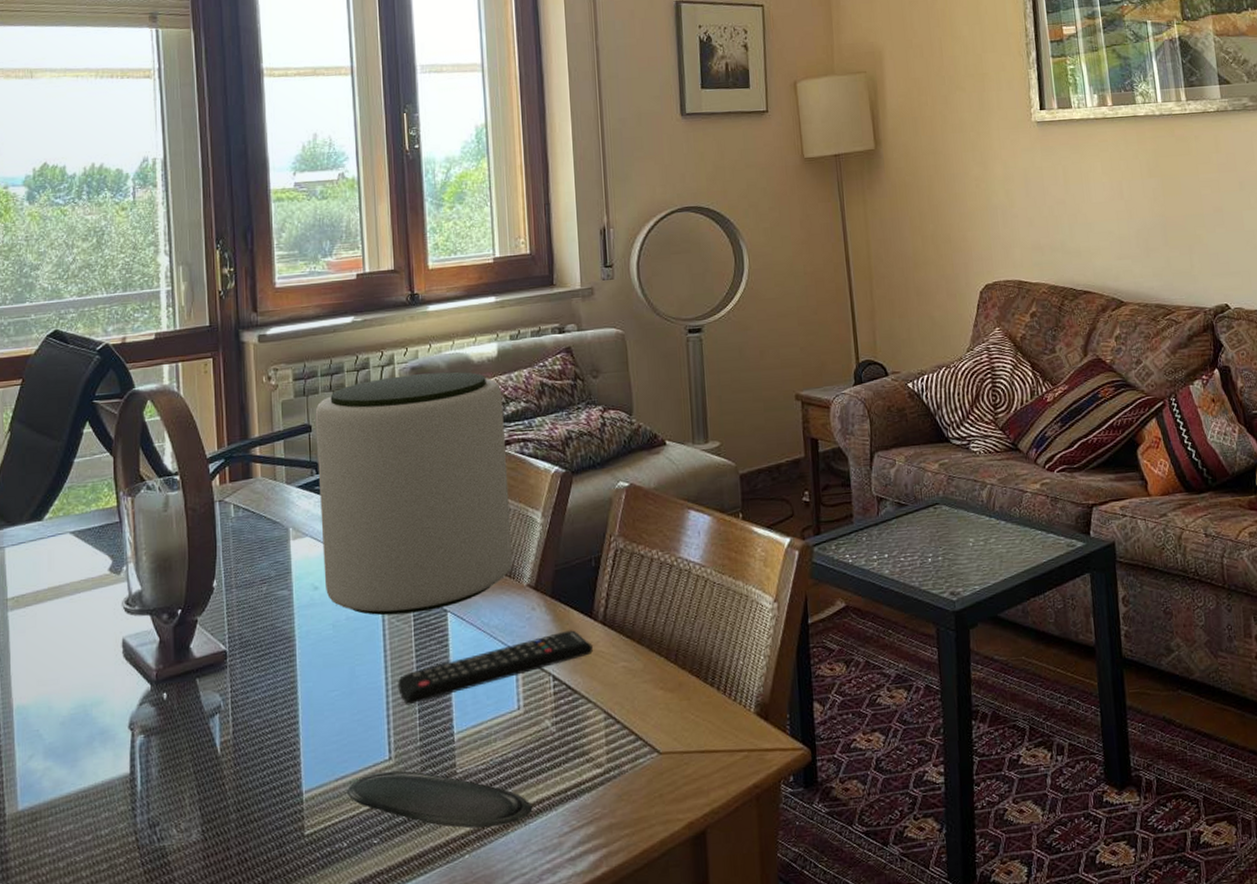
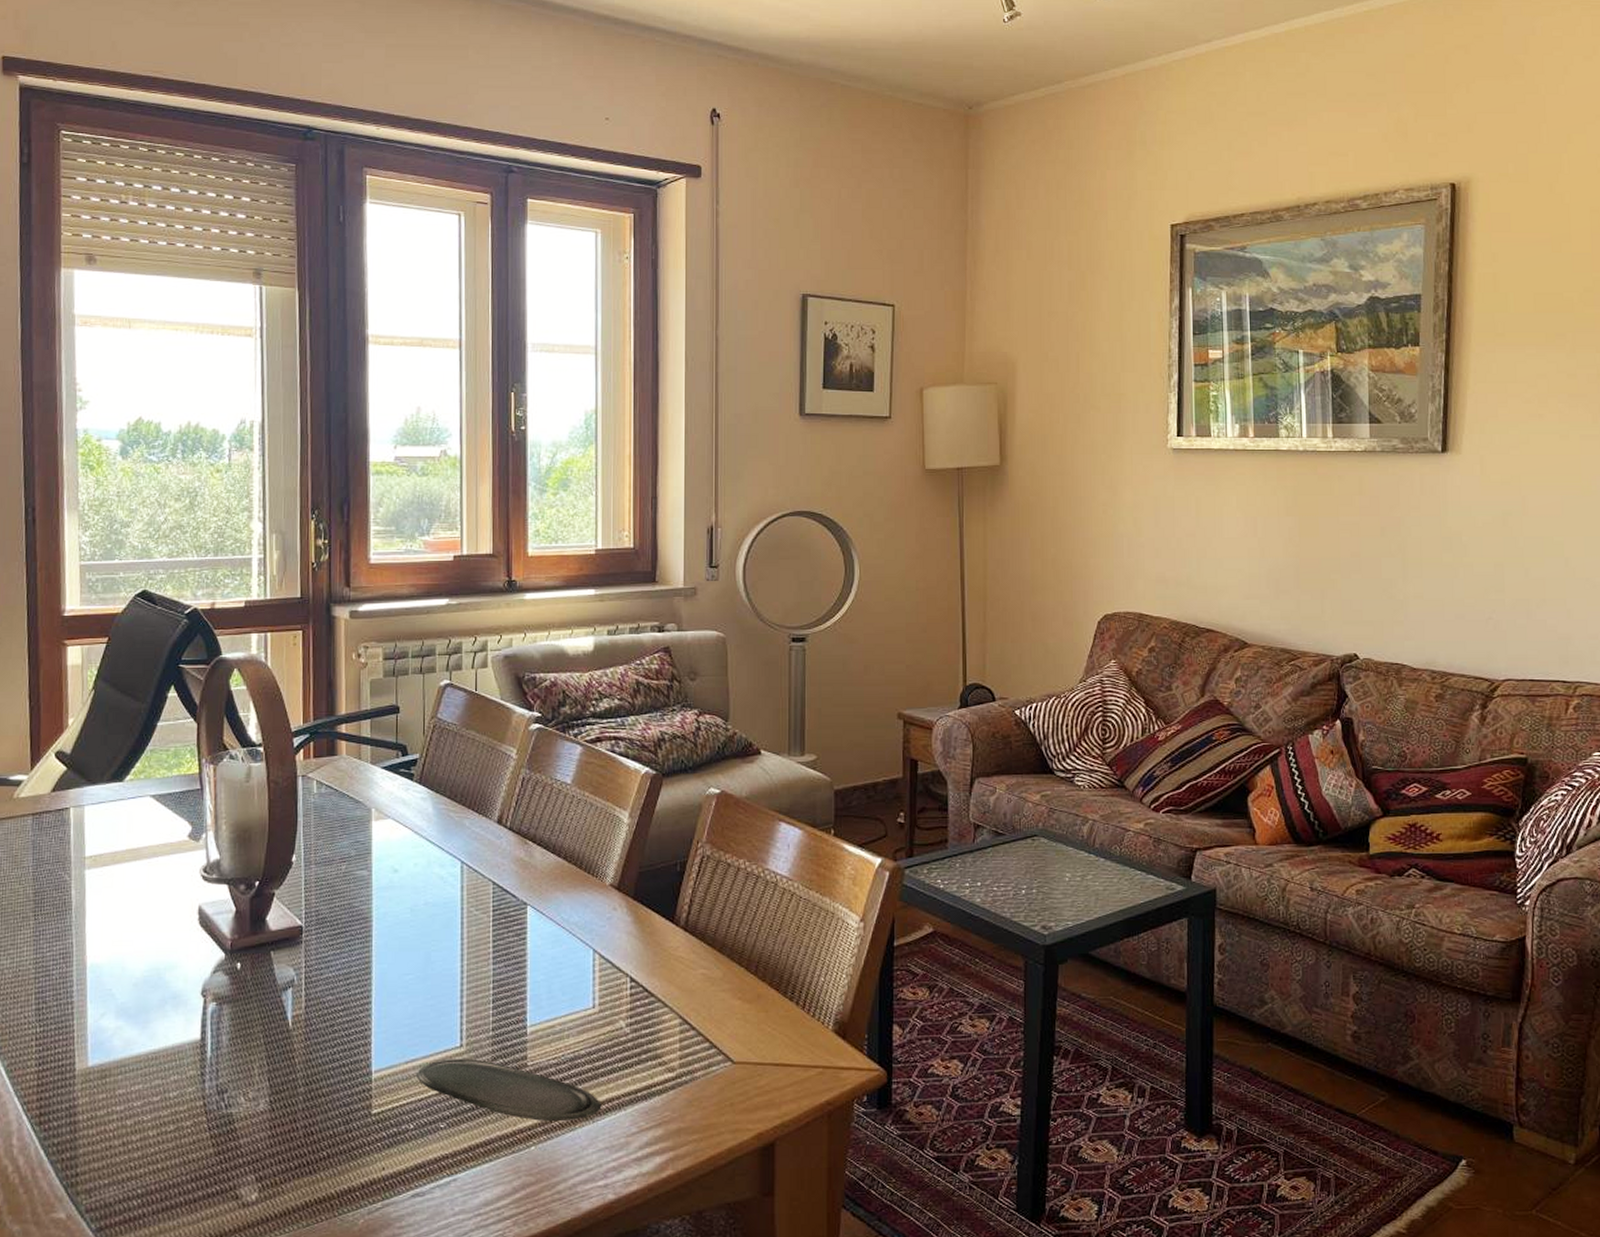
plant pot: present [315,371,512,616] -> none [403,663,597,904]
remote control: present [398,630,593,705] -> none [473,933,672,995]

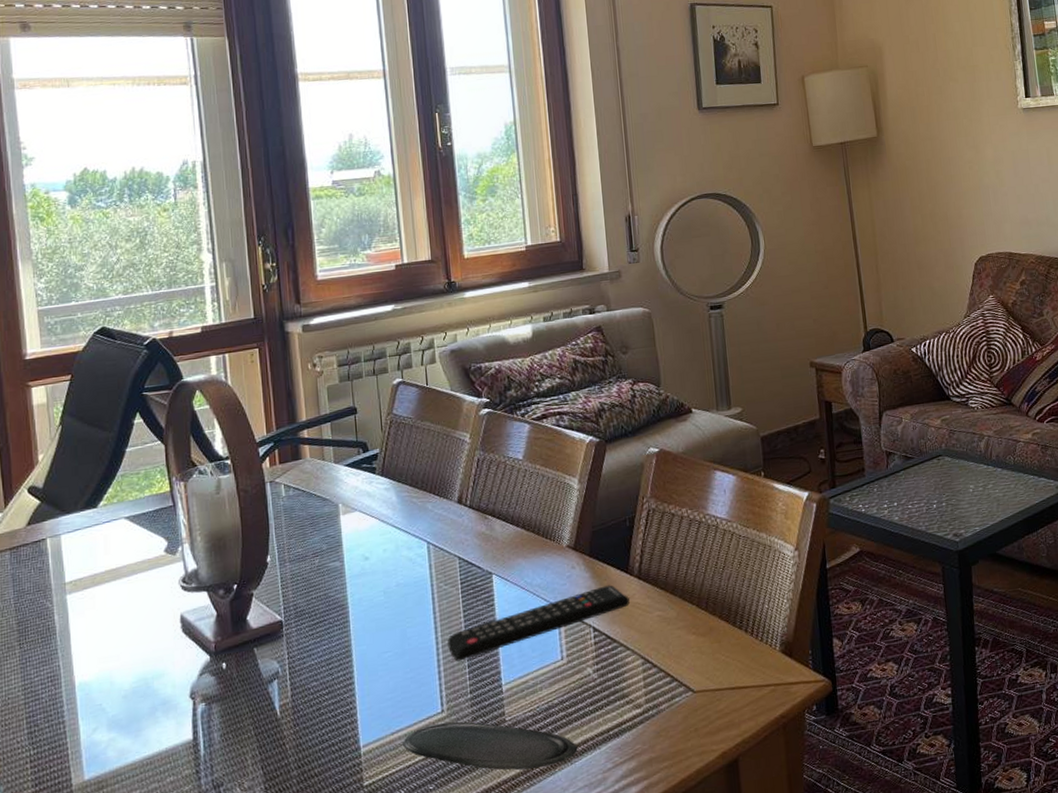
remote control: none [473,933,672,995] -> present [448,585,630,662]

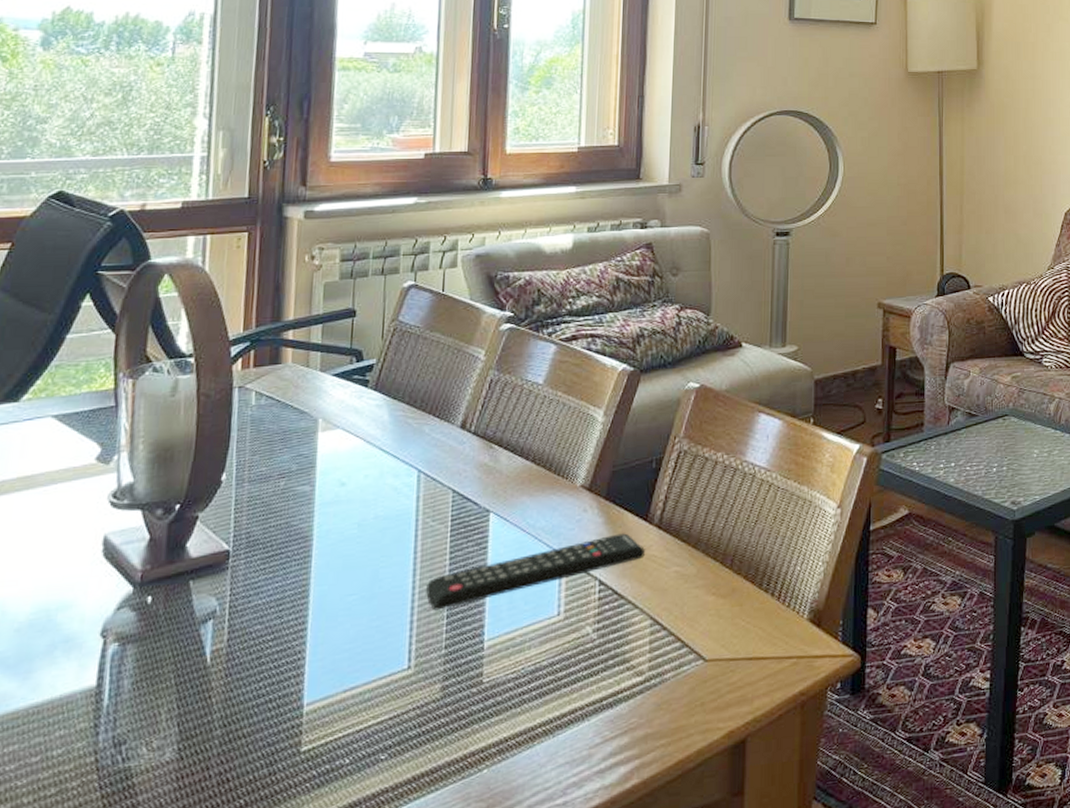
oval tray: present [402,721,578,771] -> none [354,680,564,742]

